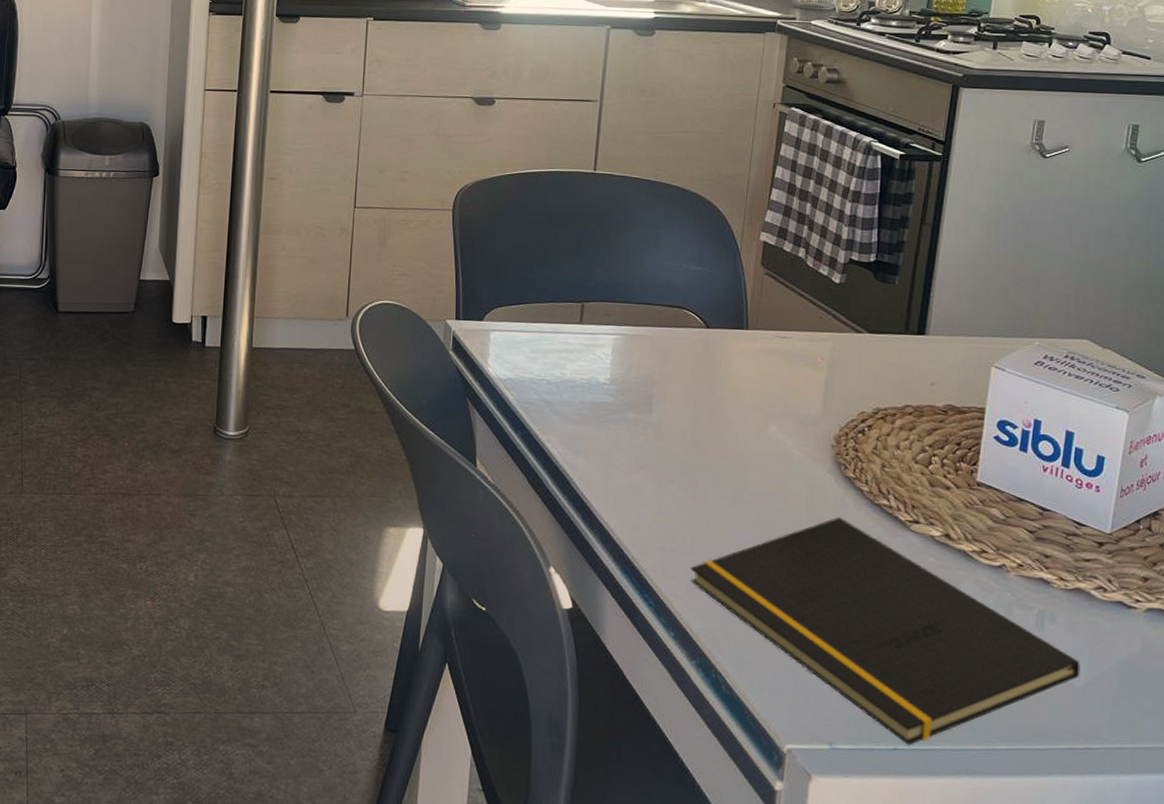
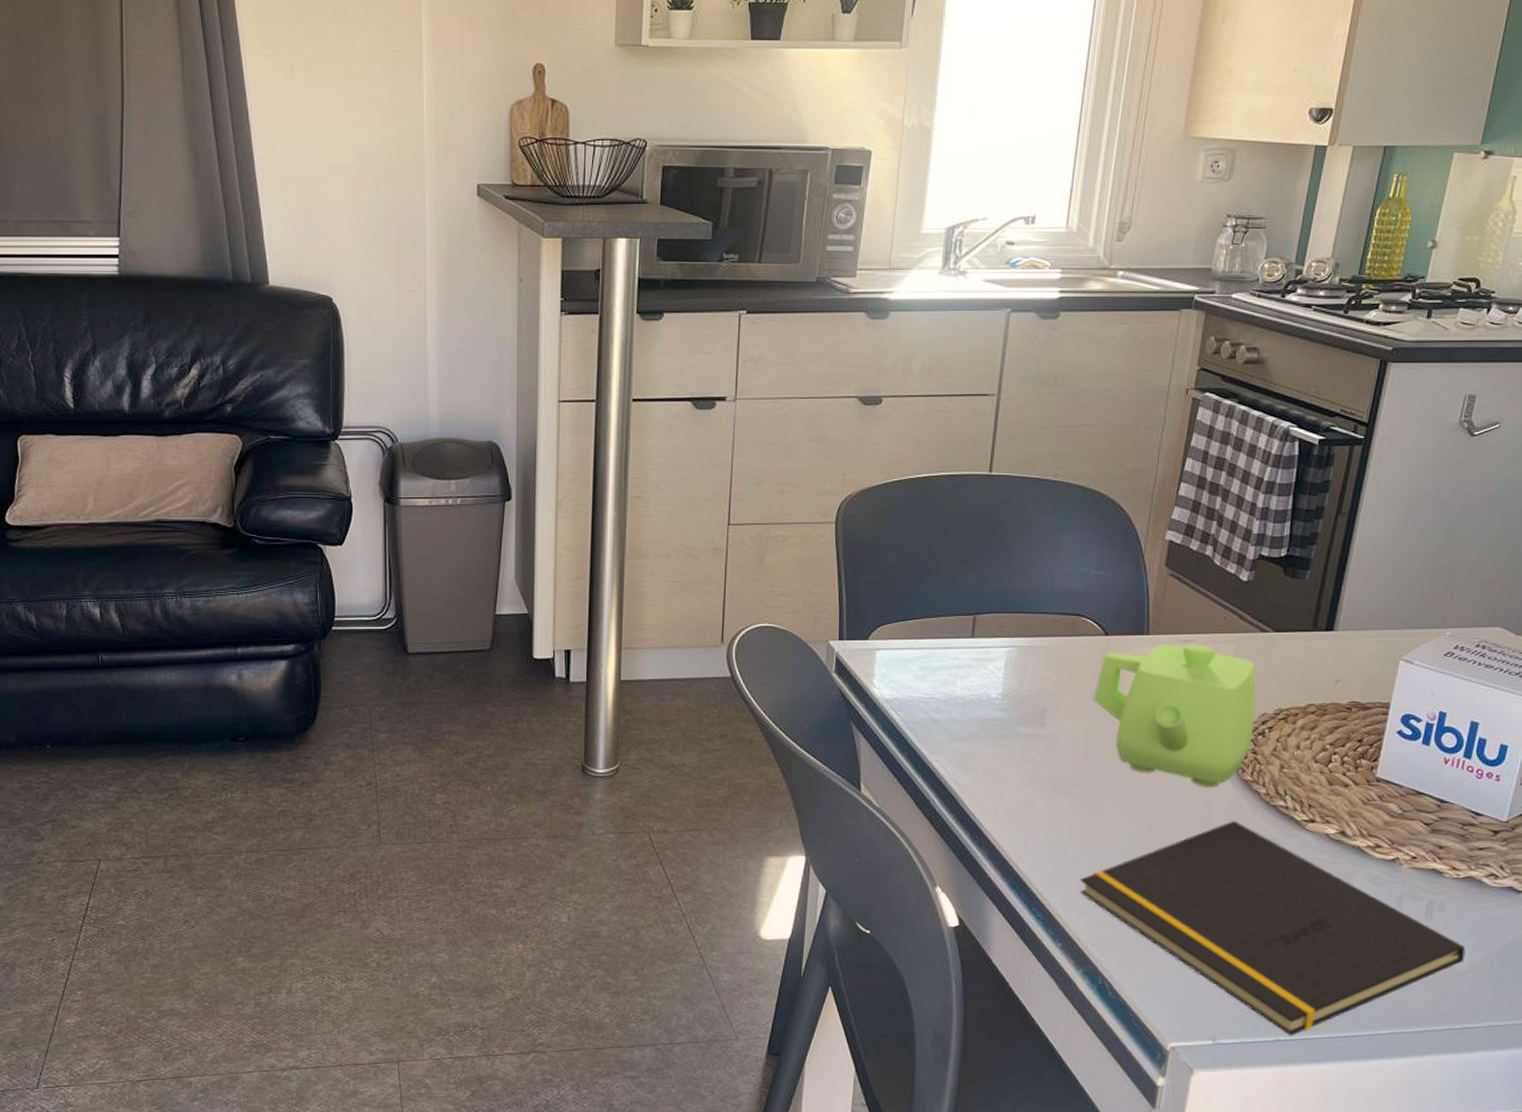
teapot: none [697,339,854,483] -> present [1093,644,1256,788]

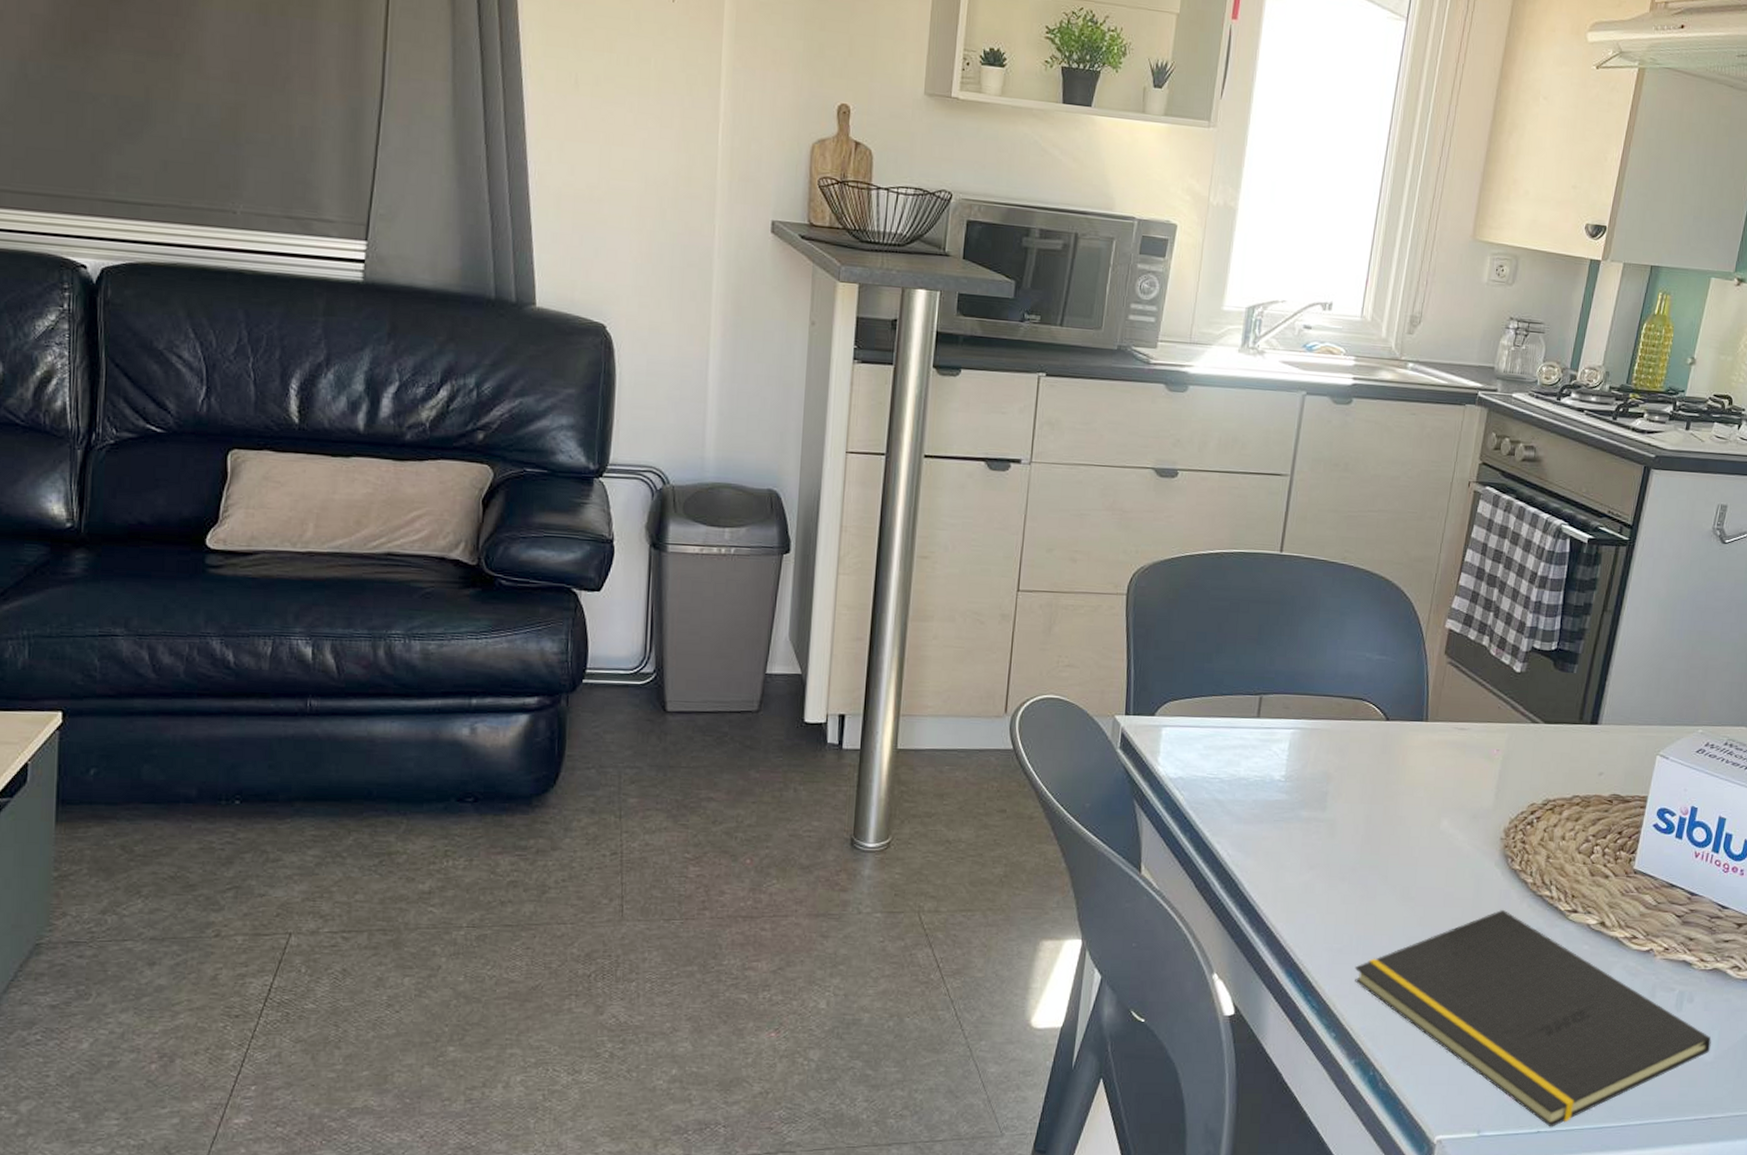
teapot: present [1093,644,1256,788] -> none [1373,731,1526,876]

